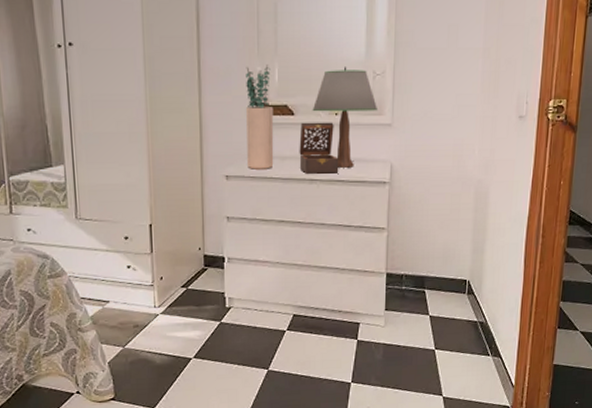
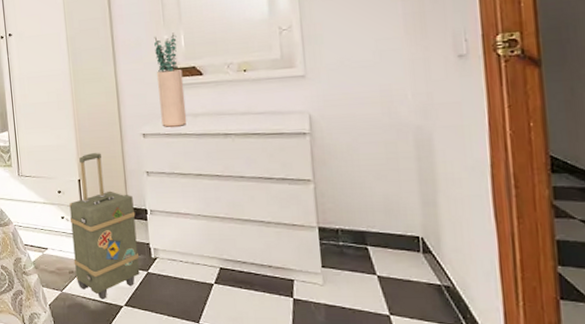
suitcase: none [137,195,213,353] -> present [69,153,140,300]
jewelry box: present [299,122,339,175] -> none [209,78,253,130]
table lamp: present [312,67,379,168] -> none [219,26,289,121]

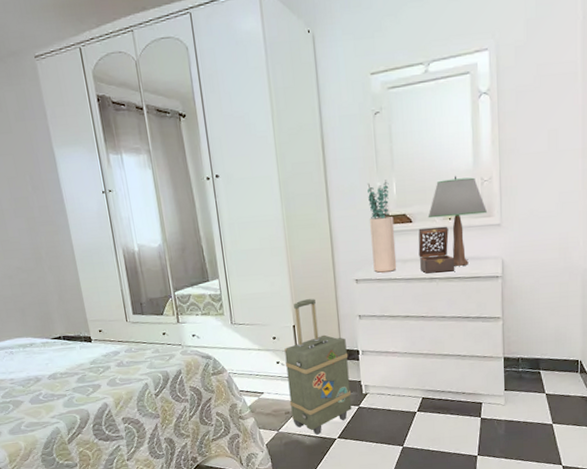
jewelry box: none [209,78,253,130] -> present [418,226,455,275]
table lamp: none [219,26,289,121] -> present [428,176,488,266]

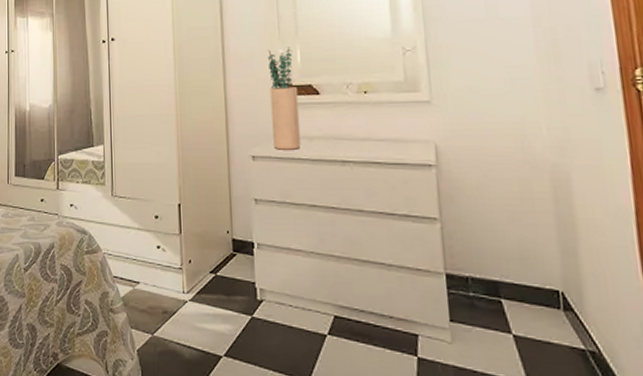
suitcase: present [284,299,352,435] -> none [166,175,244,347]
jewelry box: present [418,226,455,275] -> none [326,100,374,156]
table lamp: present [428,176,488,266] -> none [338,45,413,149]

